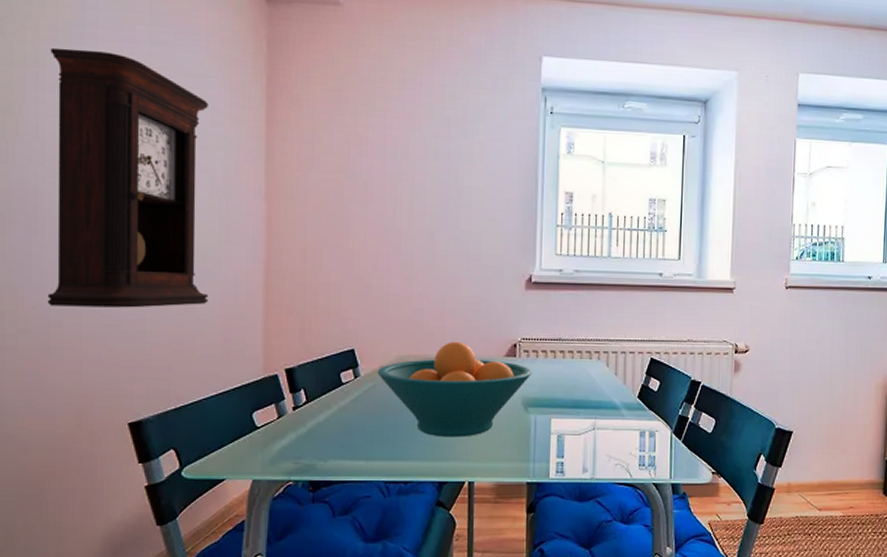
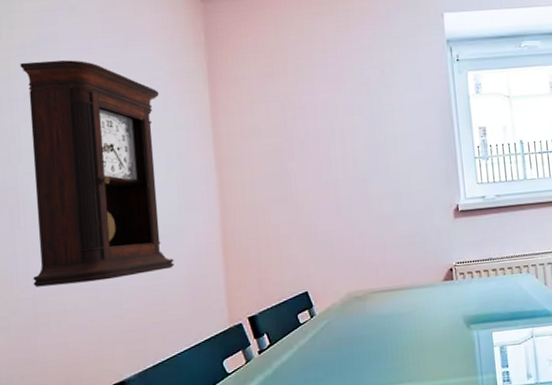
fruit bowl: present [377,341,532,438] -> none [330,272,470,362]

